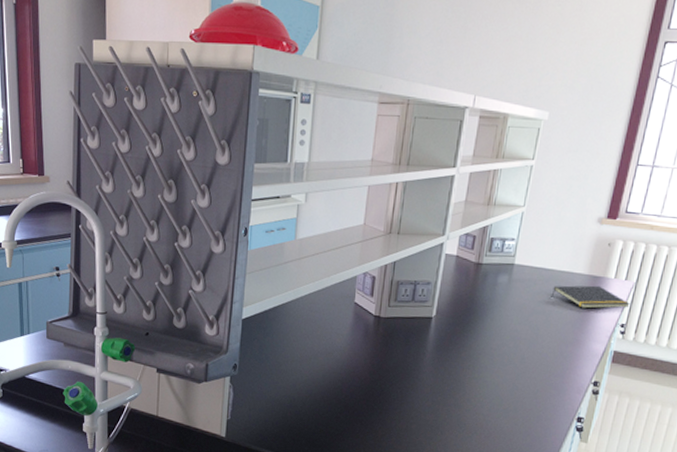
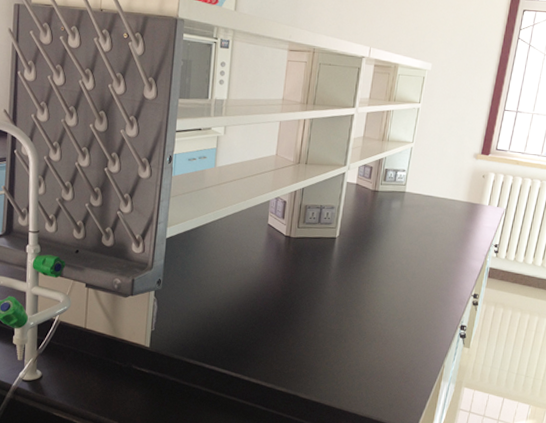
notepad: present [551,285,630,309] -> none [436,211,502,231]

